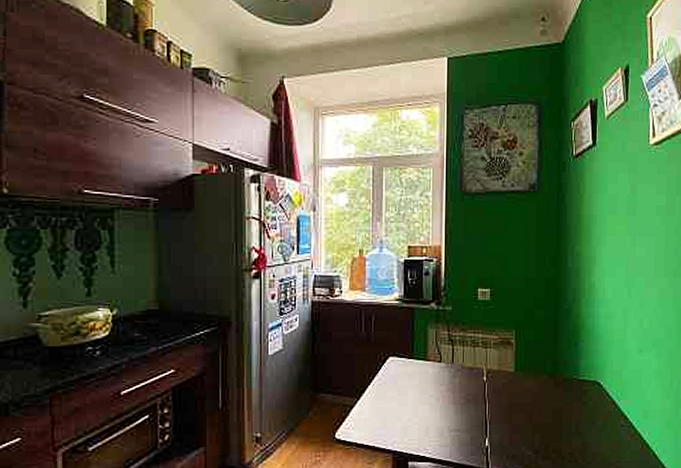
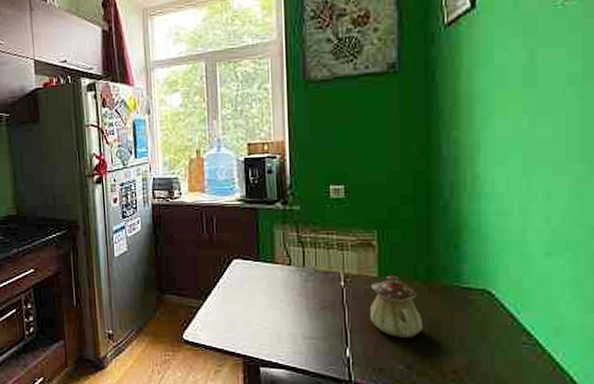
teapot: none [506,370,549,426] -> present [369,275,424,338]

